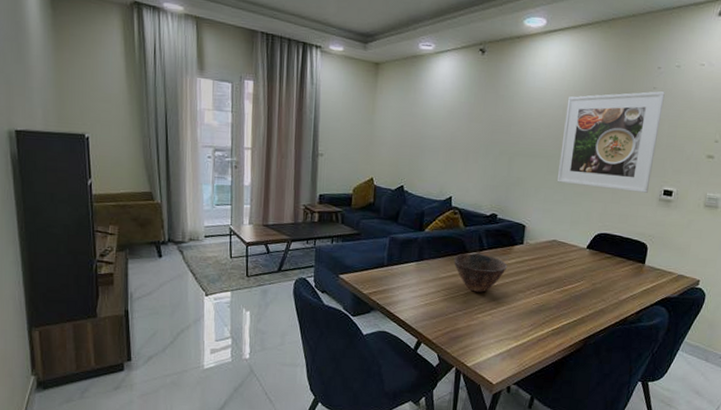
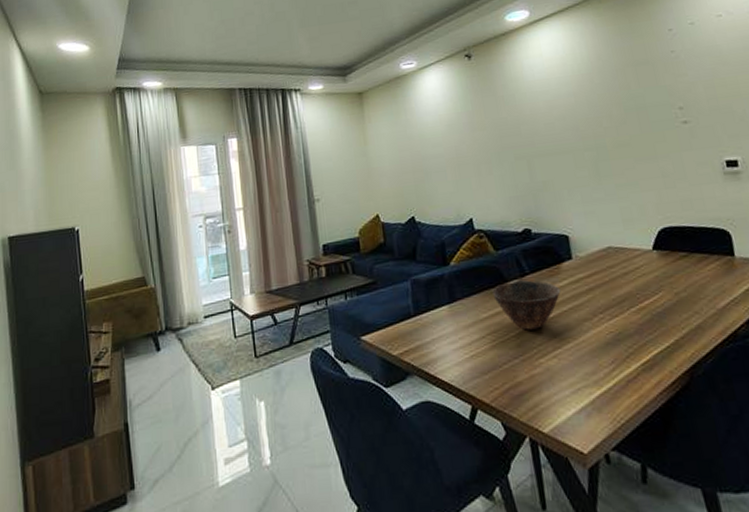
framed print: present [556,91,665,193] -> none [576,53,707,178]

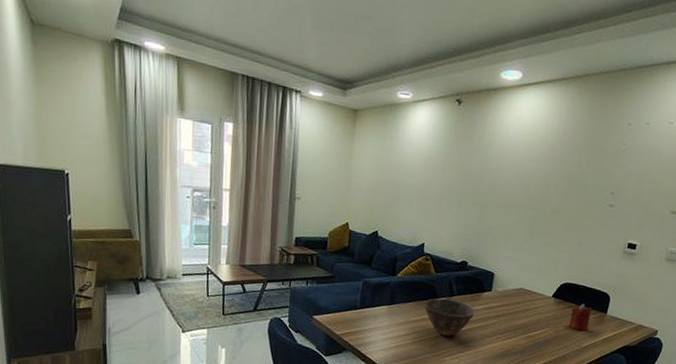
candle: none [684,249,718,286] -> present [569,303,592,331]

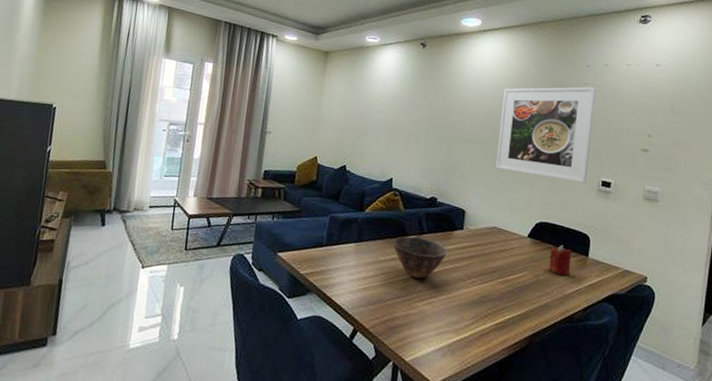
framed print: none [526,147,634,246] -> present [495,86,595,183]

